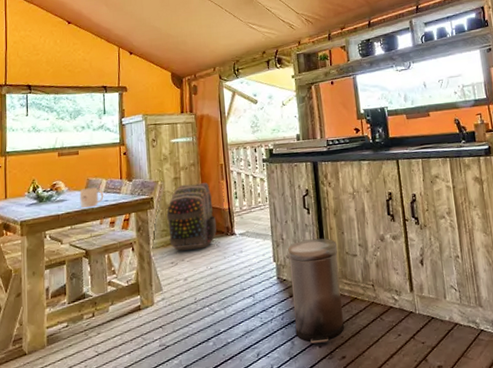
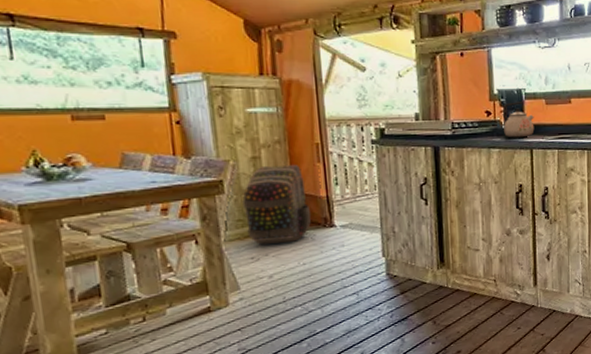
mug: present [79,187,104,209] -> none [111,164,150,191]
pedal bin: present [288,238,344,344] -> none [400,231,461,340]
kettle: none [369,118,399,151] -> present [502,102,535,138]

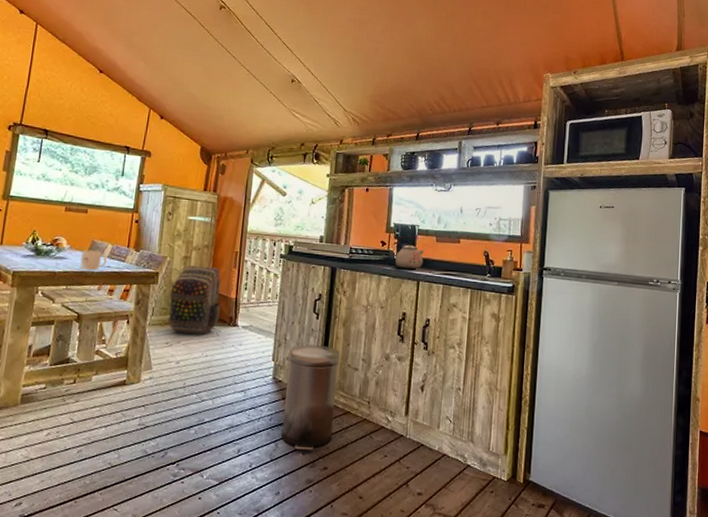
mug: none [111,164,150,191] -> present [79,250,107,271]
pedal bin: none [400,231,461,340] -> present [281,344,341,450]

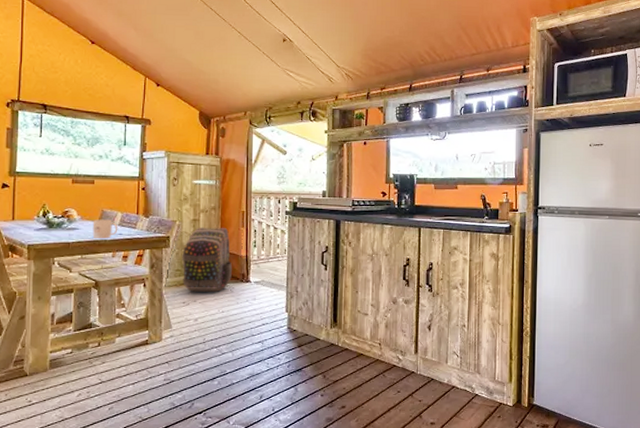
pedal bin: present [281,344,341,450] -> none [300,294,351,392]
kettle: present [395,236,424,270] -> none [396,185,424,217]

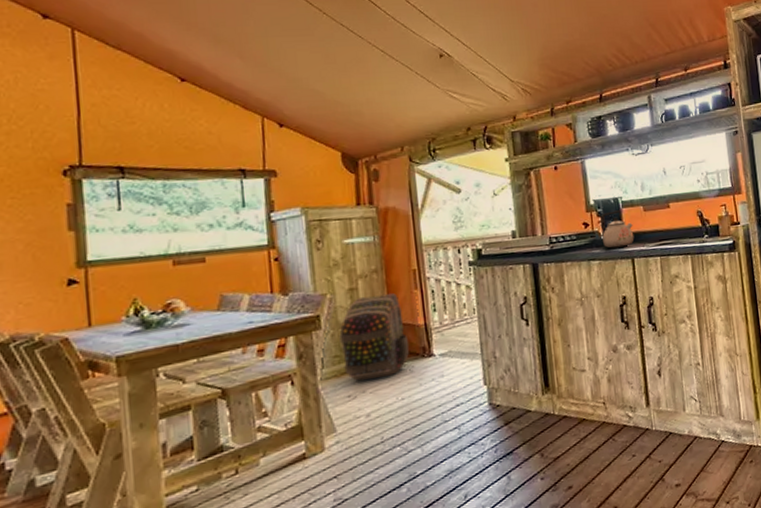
mug: present [92,219,118,240] -> none [209,305,247,335]
kettle: none [396,185,424,217] -> present [600,210,635,249]

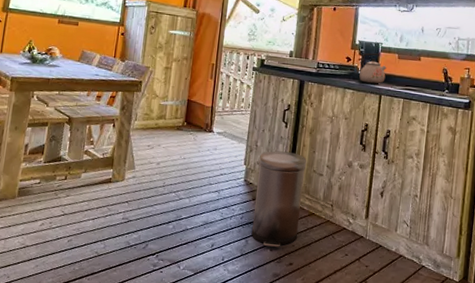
backpack: present [339,293,409,381] -> none [149,75,198,139]
pedal bin: none [502,353,570,476] -> present [251,150,307,247]

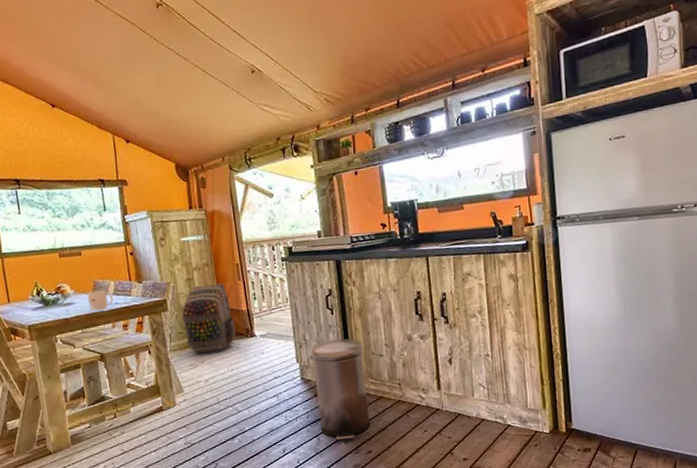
mug: none [71,59,96,79] -> present [87,290,114,312]
backpack: none [149,75,198,139] -> present [181,283,236,353]
kettle: present [359,53,387,84] -> none [396,212,429,248]

